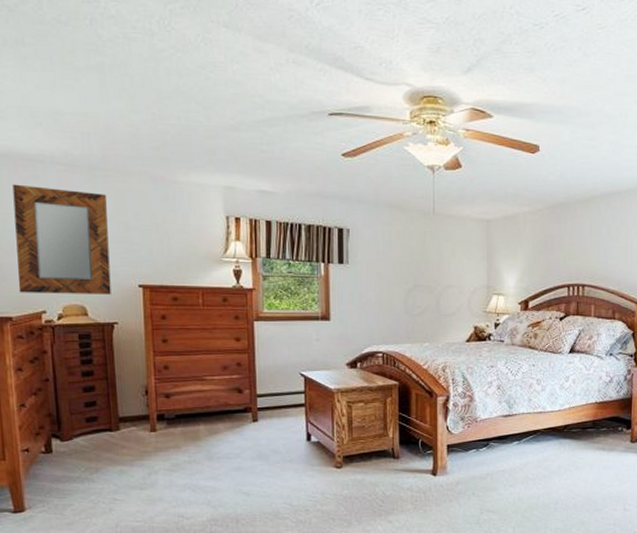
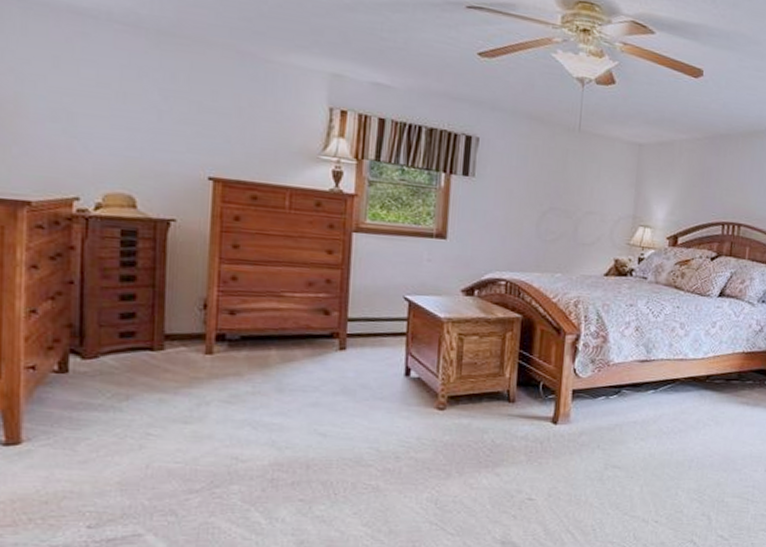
home mirror: present [12,184,111,295] -> none [44,39,177,186]

